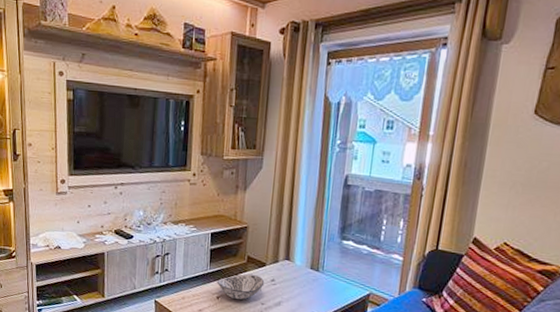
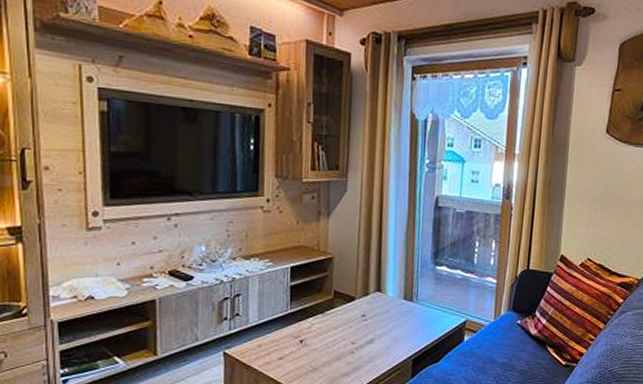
decorative bowl: present [217,274,265,300] -> none [299,311,355,342]

